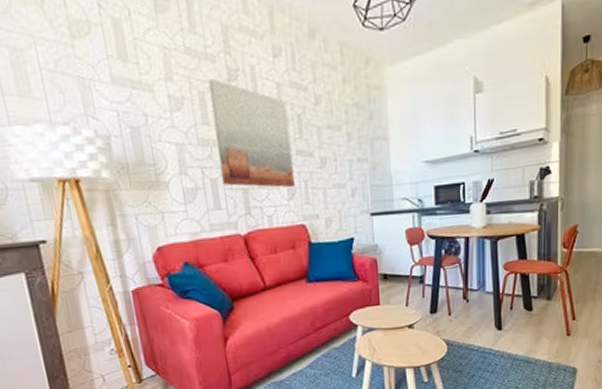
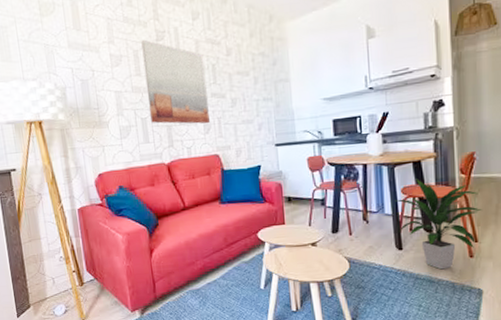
indoor plant: none [496,253,582,350] -> present [394,178,483,270]

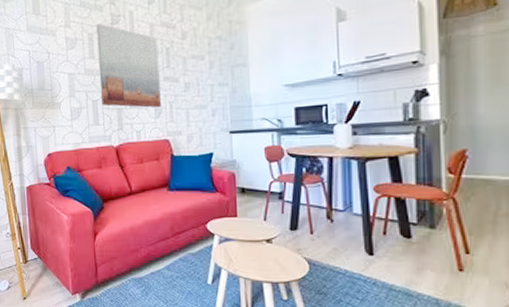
indoor plant: present [394,178,483,270] -> none [365,176,477,282]

